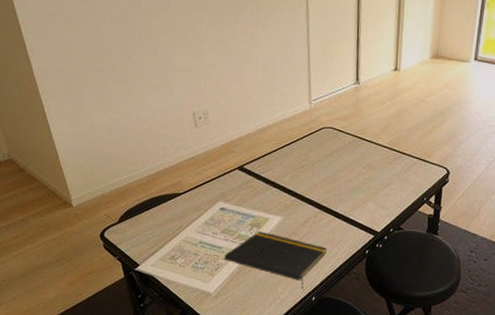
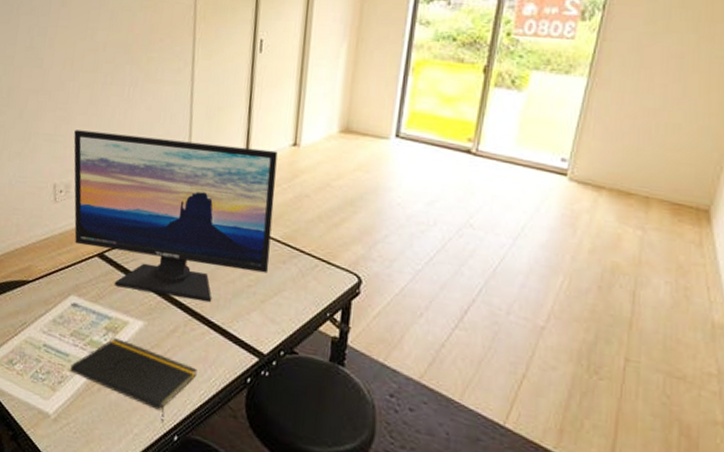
computer monitor: none [206,64,382,198] -> present [73,130,278,303]

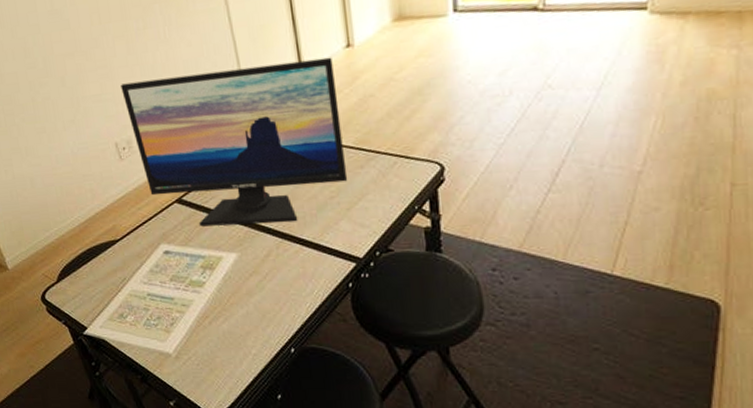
notepad: present [70,338,197,425] -> none [178,274,299,341]

